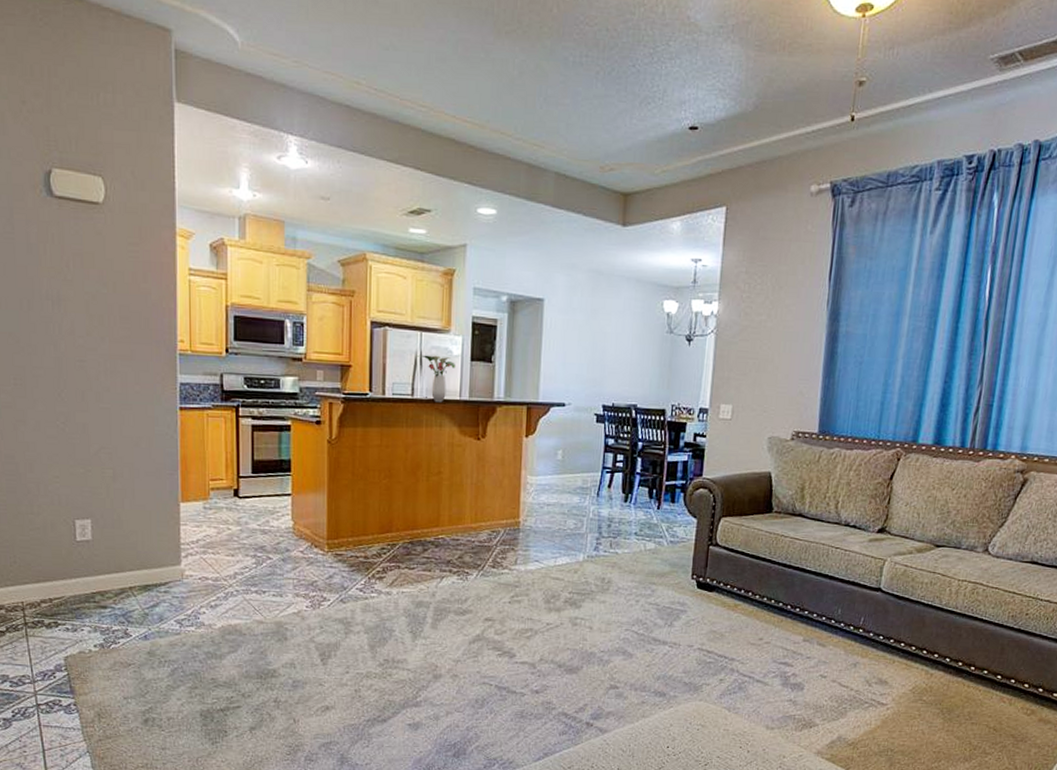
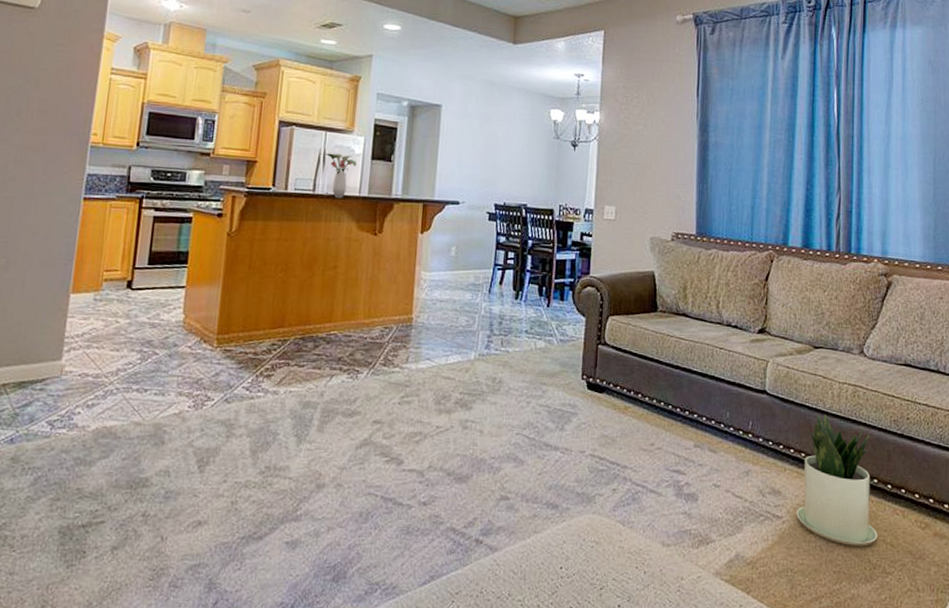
planter: none [901,610,986,730] -> present [796,414,878,546]

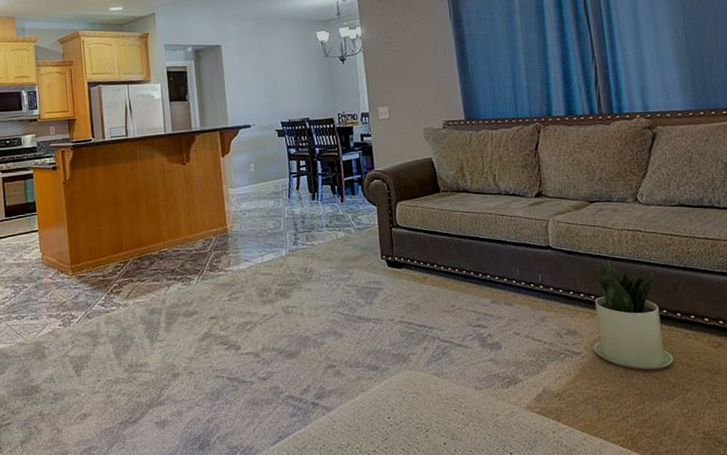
flower arrangement: present [320,152,357,199] -> none [126,101,158,139]

